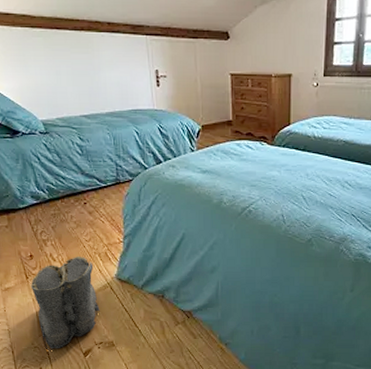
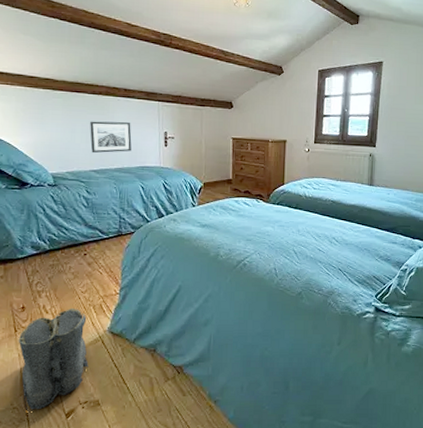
wall art: none [75,61,121,97] -> present [90,121,132,154]

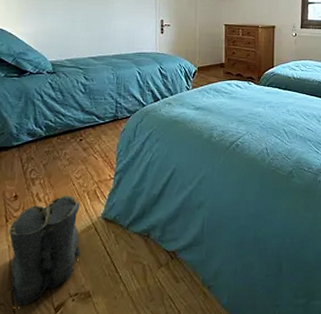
wall art: present [90,121,132,154] -> none [89,11,130,41]

